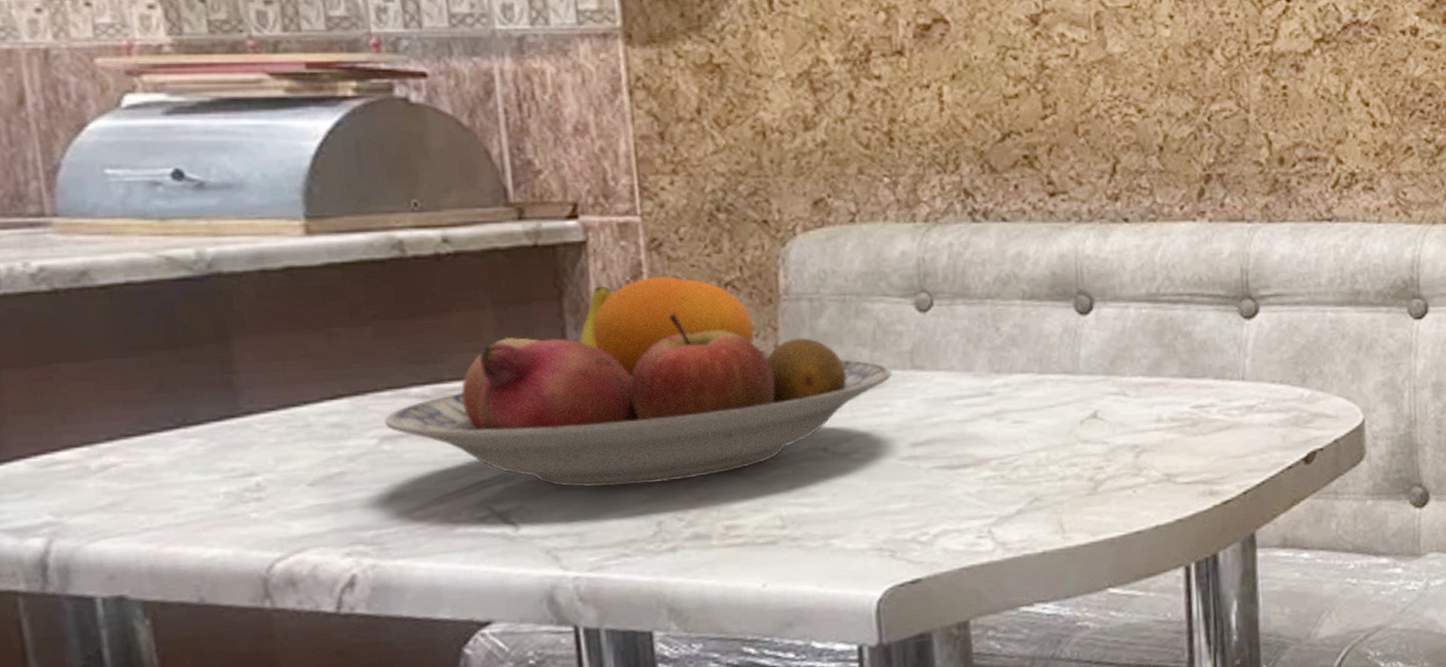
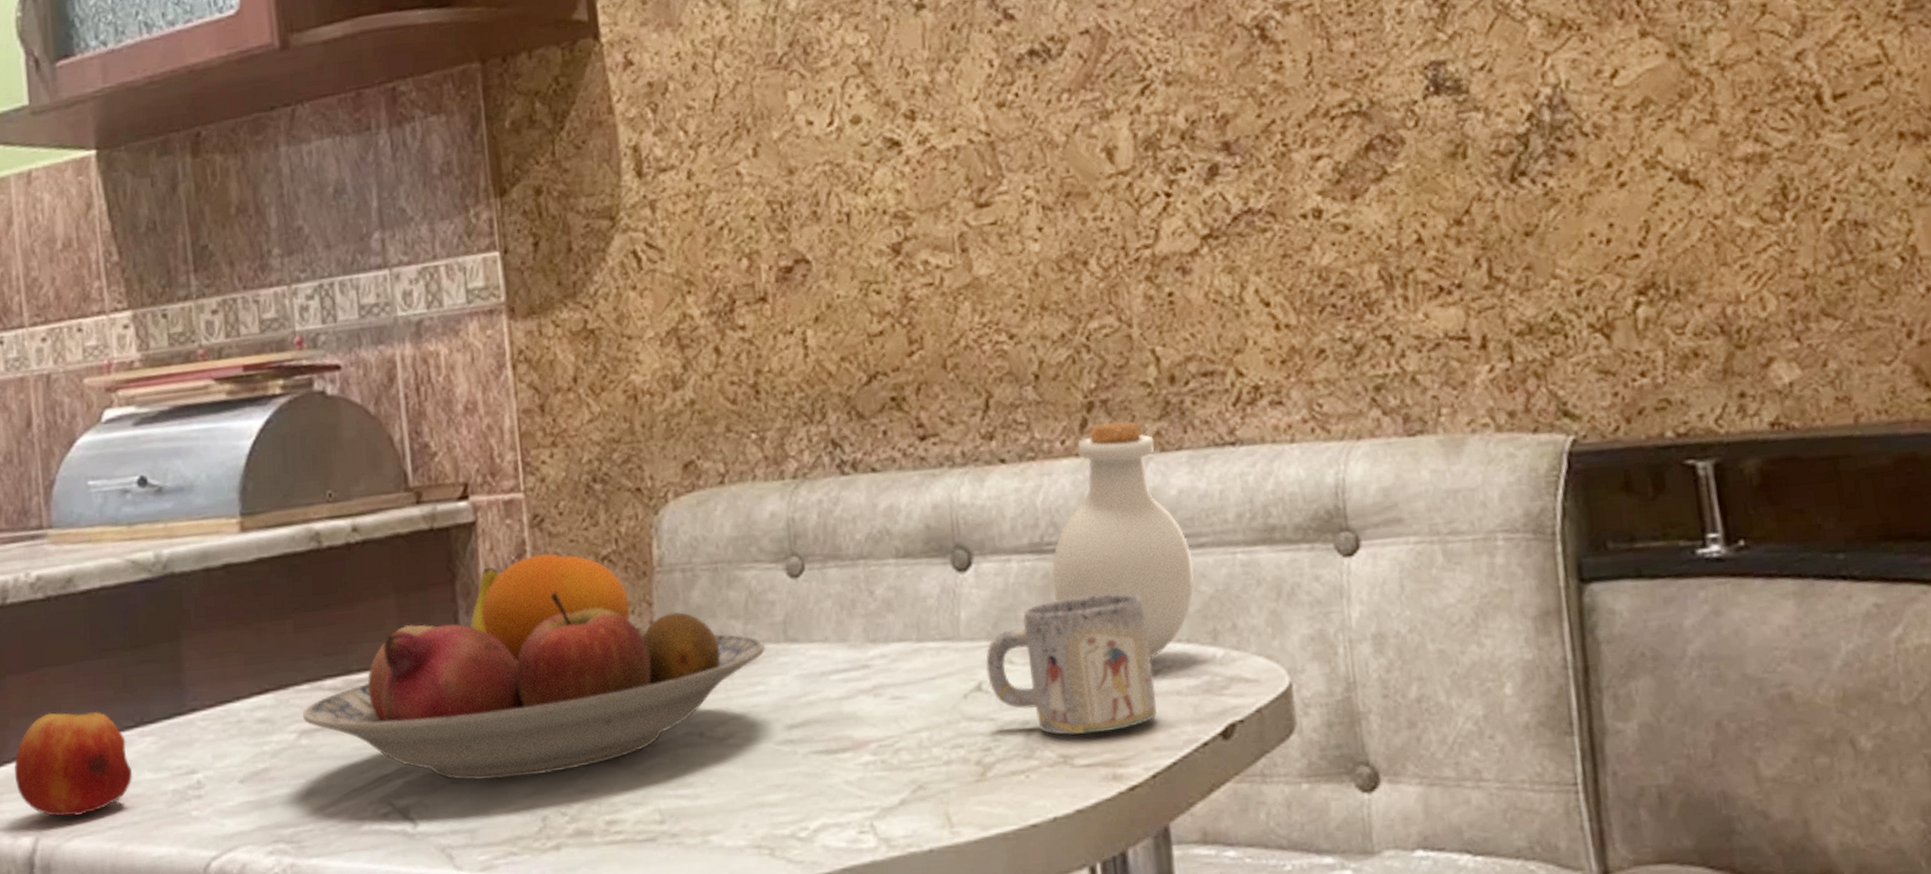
apple: none [15,411,175,518] -> present [13,712,133,817]
mug: none [1101,340,1252,457] -> present [985,593,1158,735]
bottle: none [1165,193,1290,395] -> present [1051,421,1195,657]

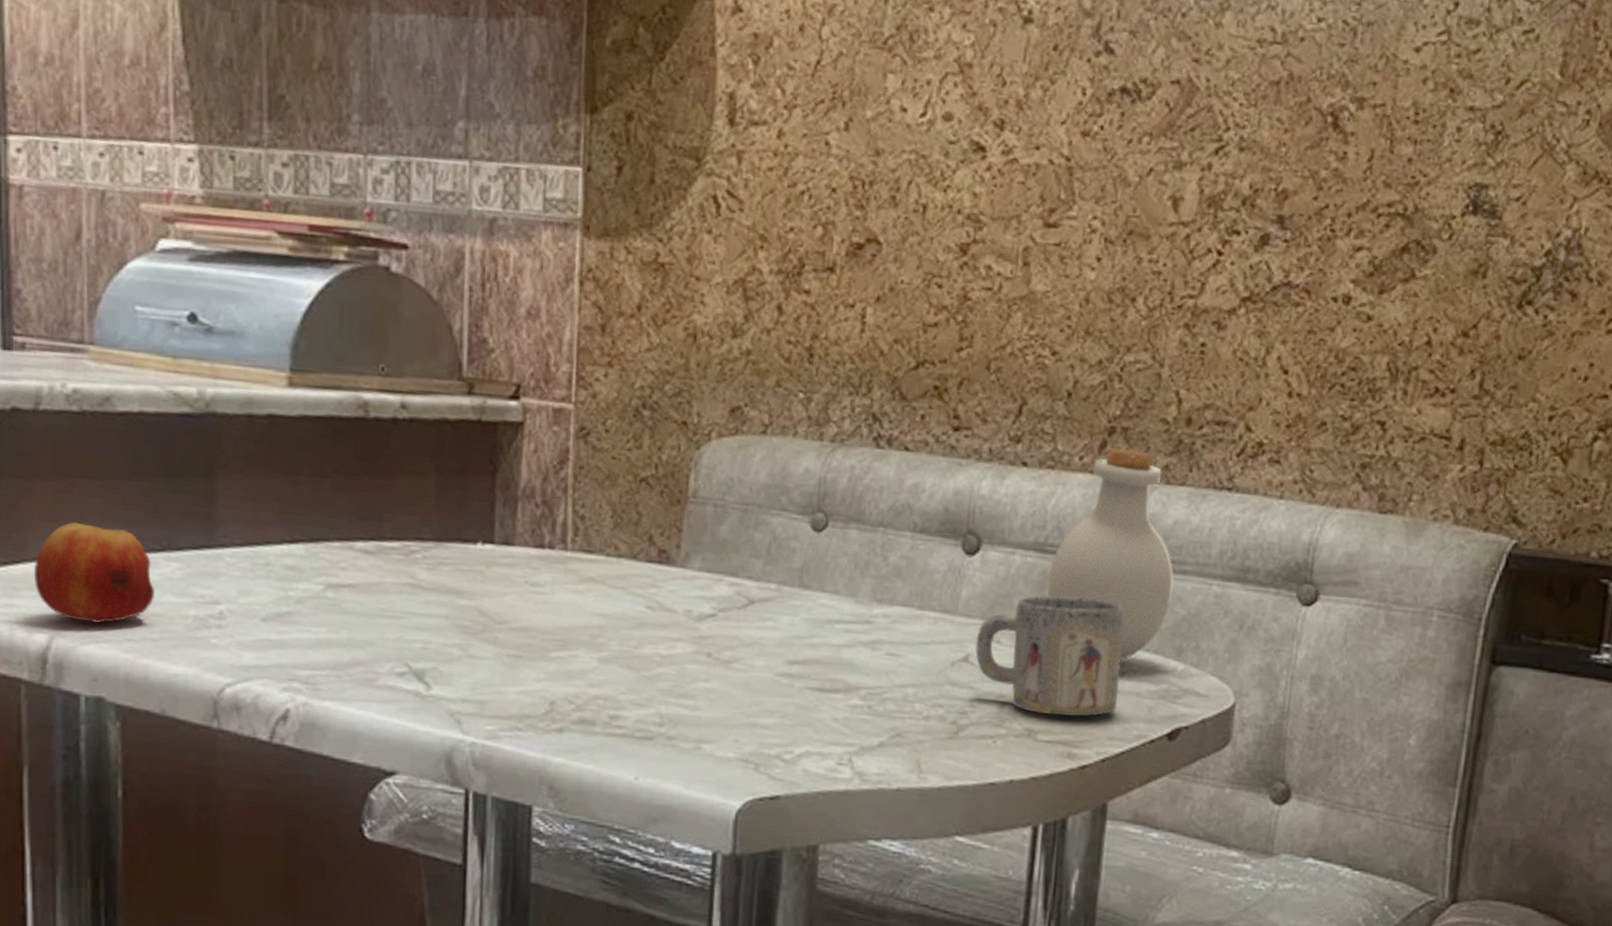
fruit bowl: present [303,552,766,781] -> none [331,463,781,665]

